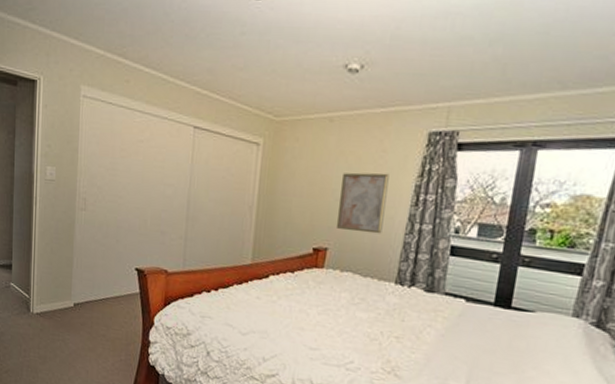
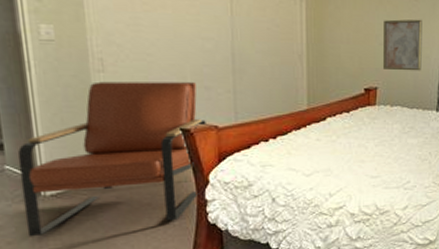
armchair: none [18,218,158,355] -> present [17,81,206,237]

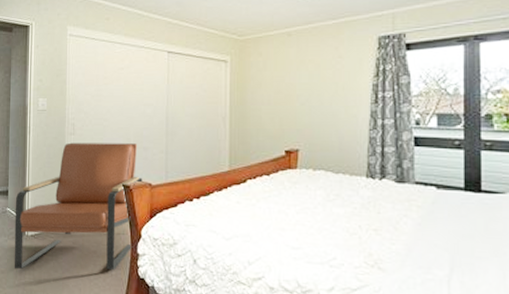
wall art: present [382,19,422,71] -> none [304,76,348,132]

